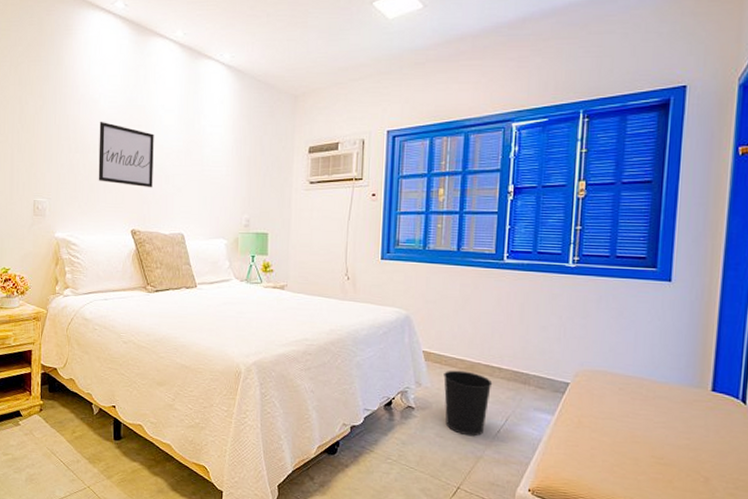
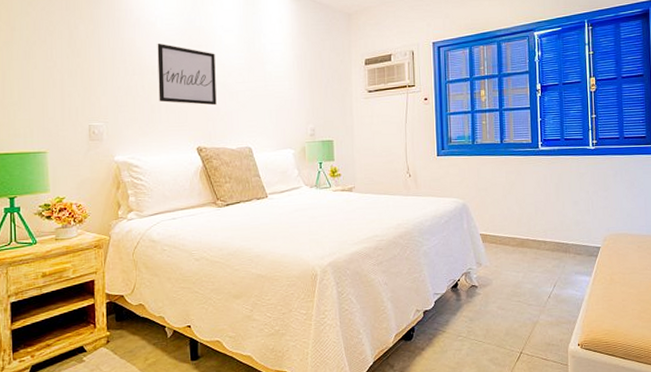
wastebasket: present [444,370,493,437] -> none [499,247,540,305]

